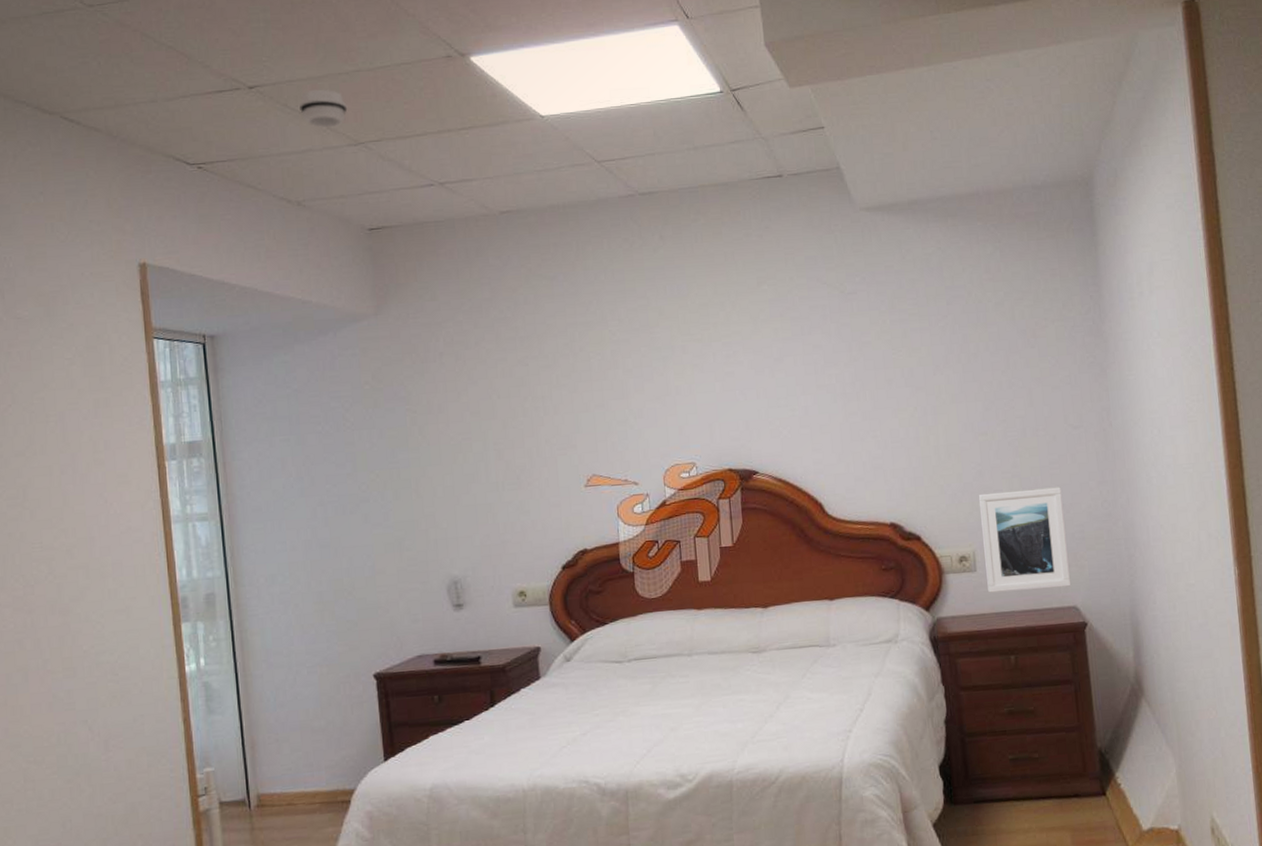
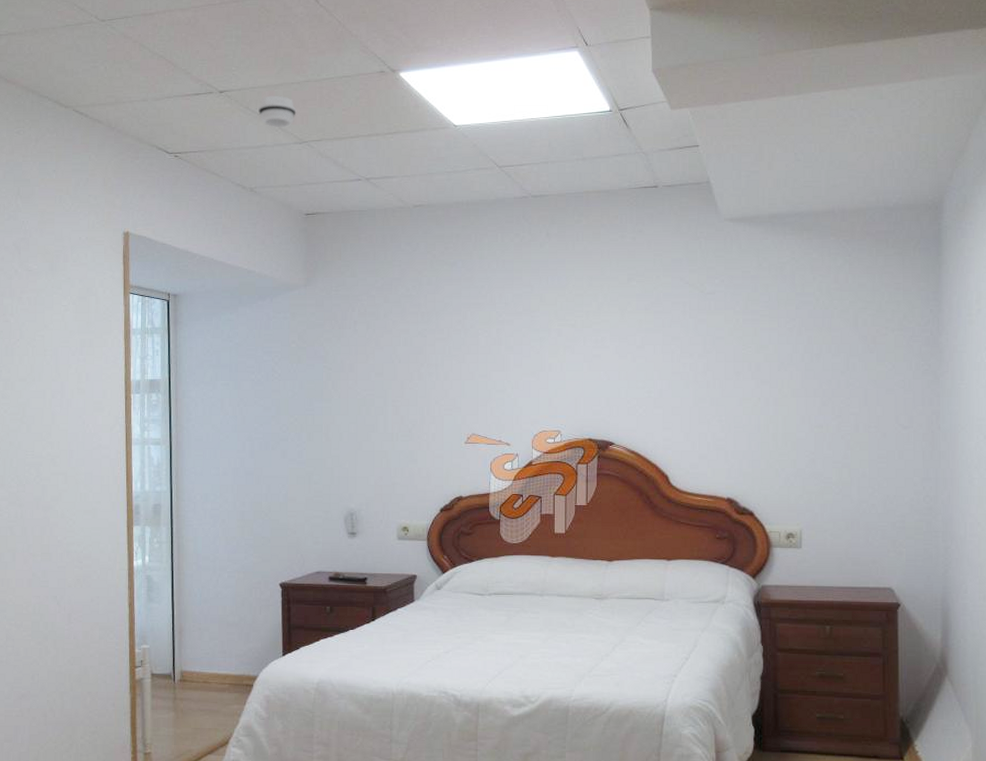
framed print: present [978,487,1072,593] -> none [809,479,889,570]

